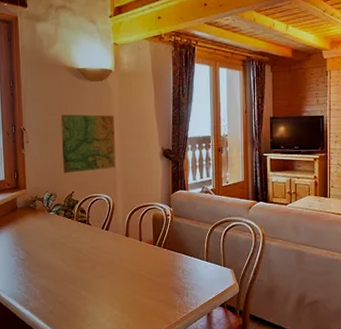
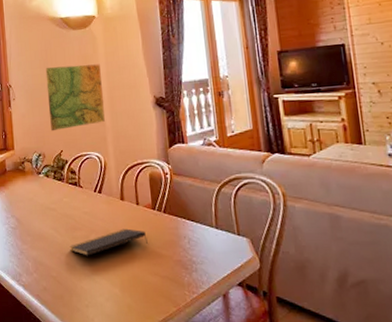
notepad: none [76,261,147,284] -> present [69,228,148,256]

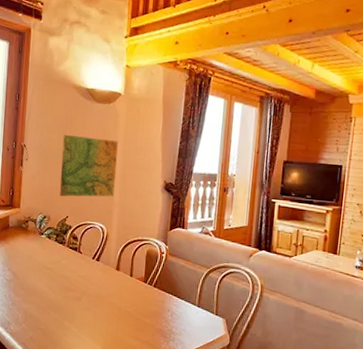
notepad: present [69,228,148,256] -> none [60,295,135,315]

